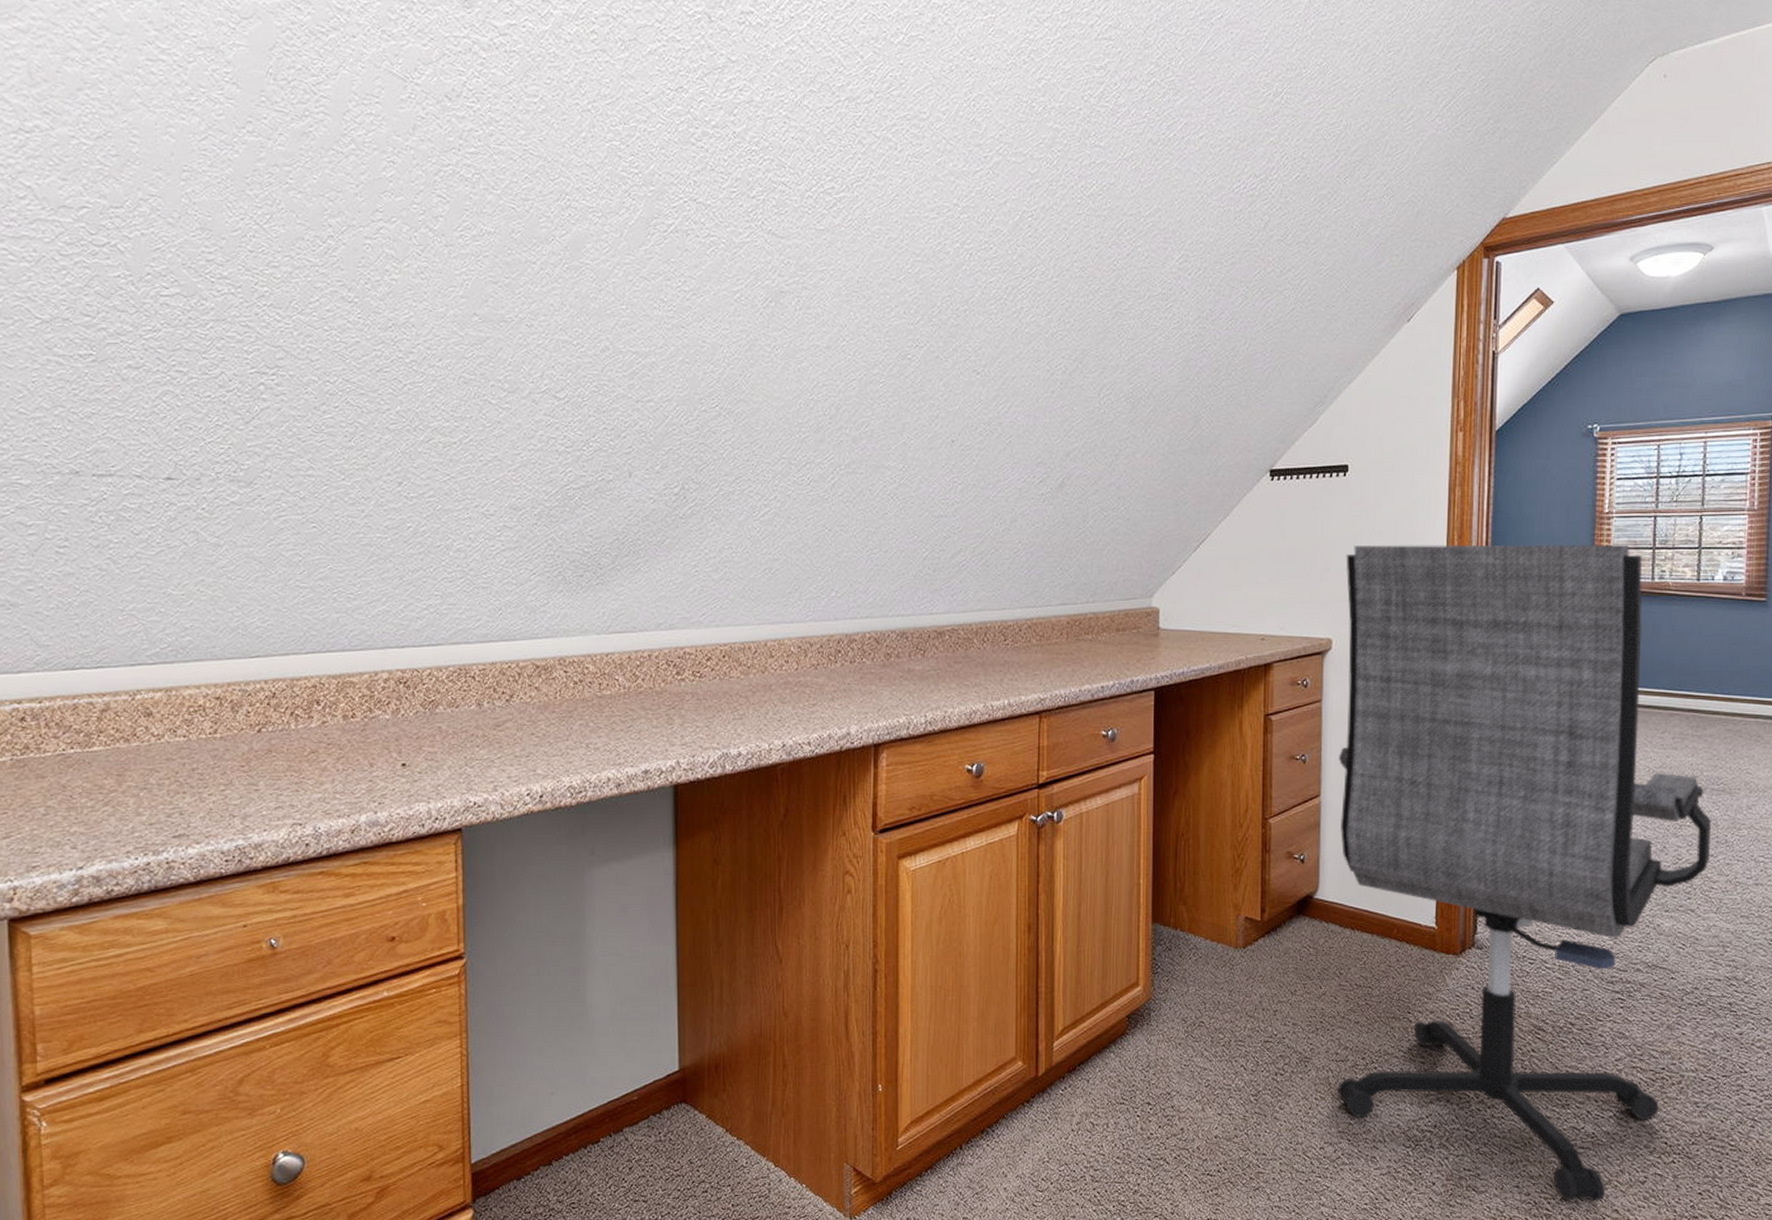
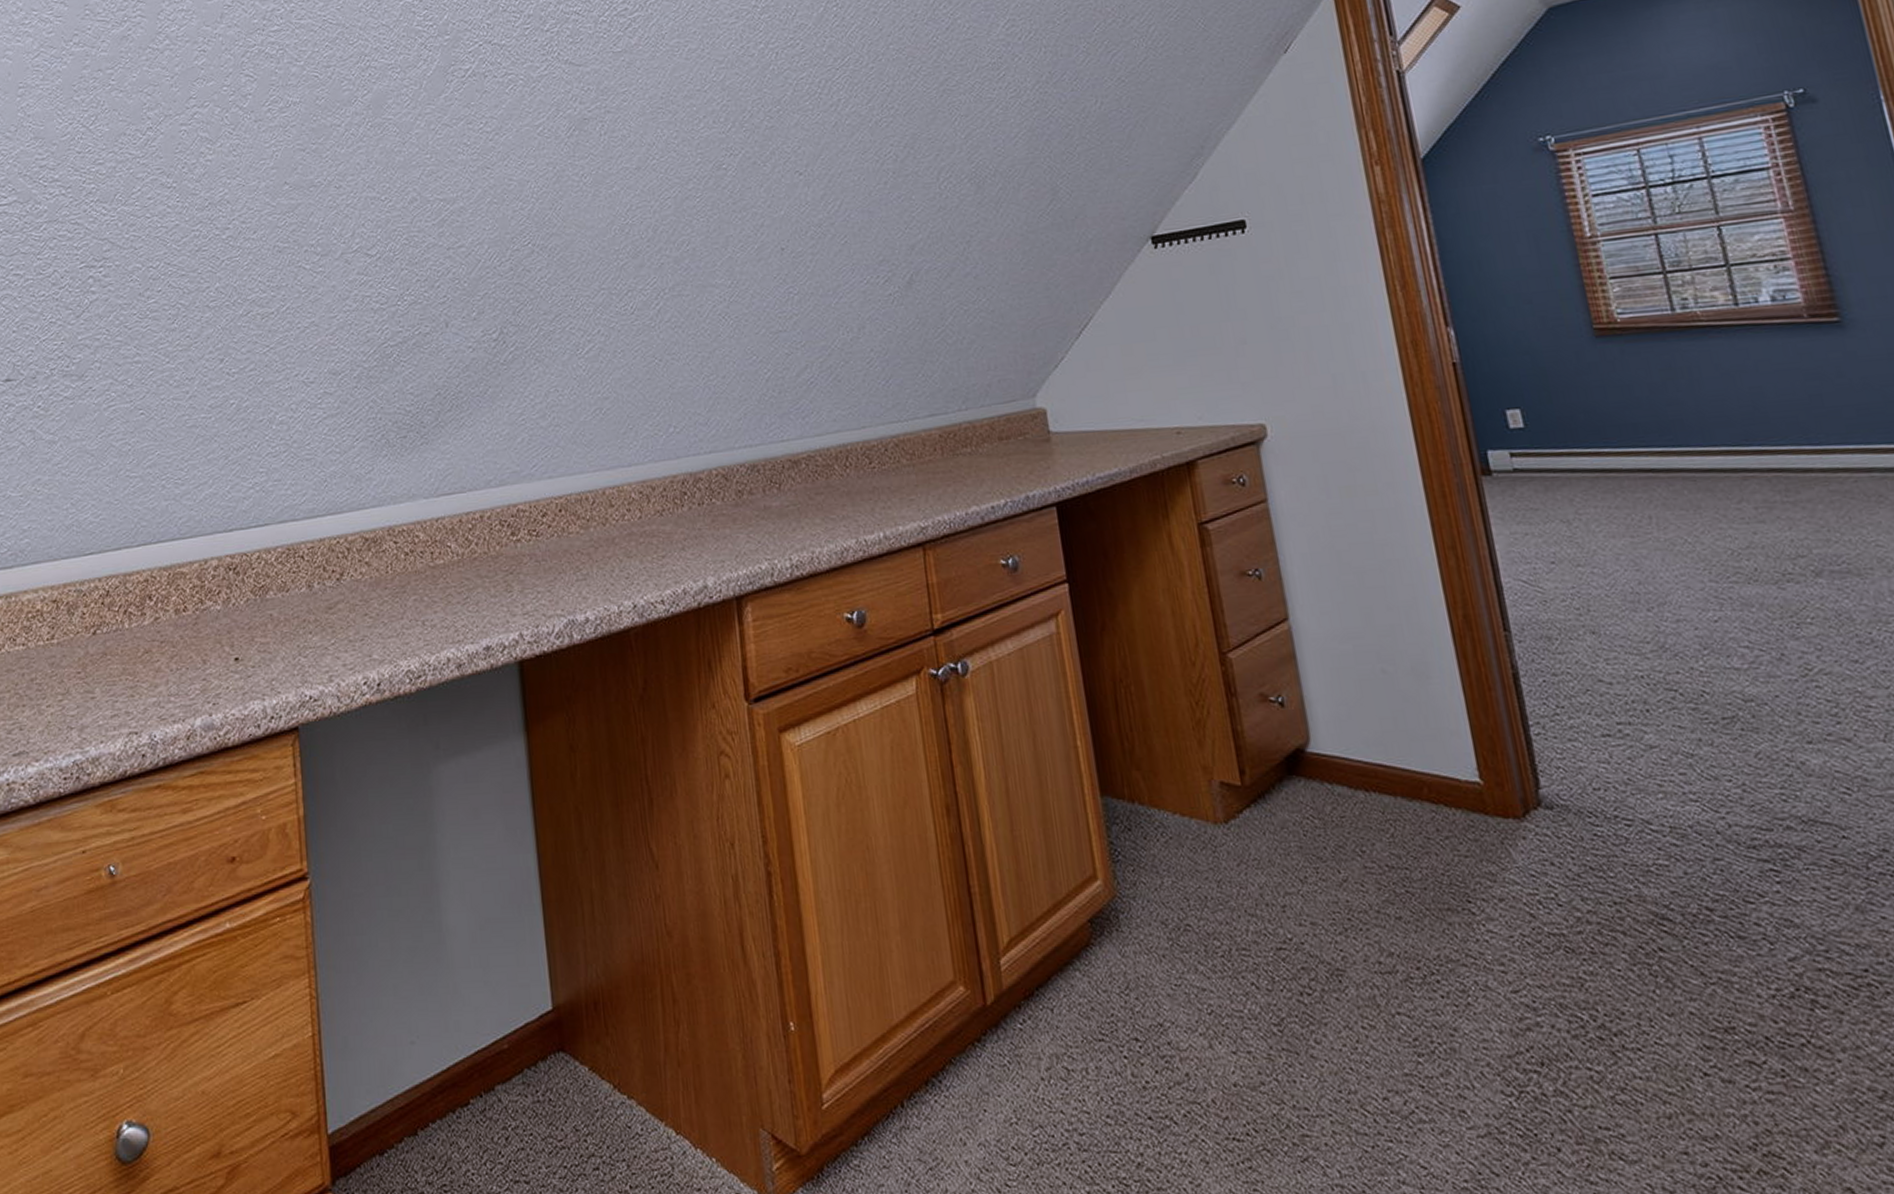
office chair: present [1337,544,1711,1202] -> none [1263,272,1876,1175]

